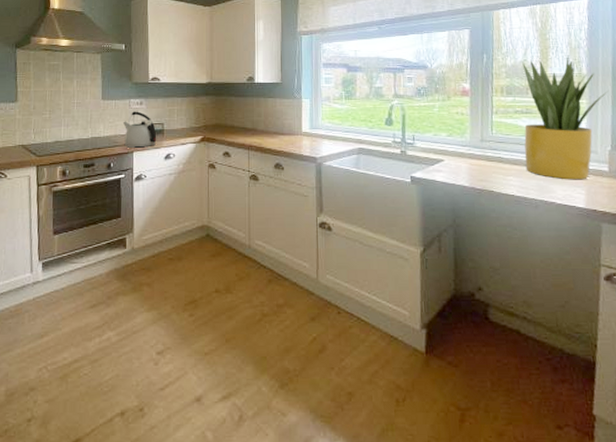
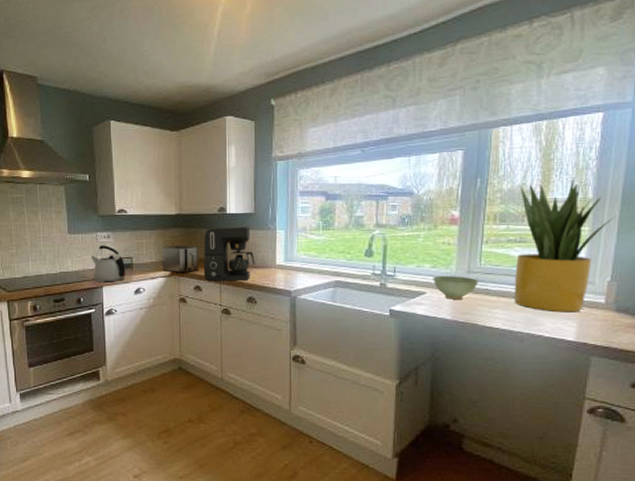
toaster: none [192,112,229,140] -> present [162,245,199,274]
coffee maker: none [232,95,282,148] -> present [203,226,255,282]
bowl: none [449,143,492,167] -> present [433,275,478,299]

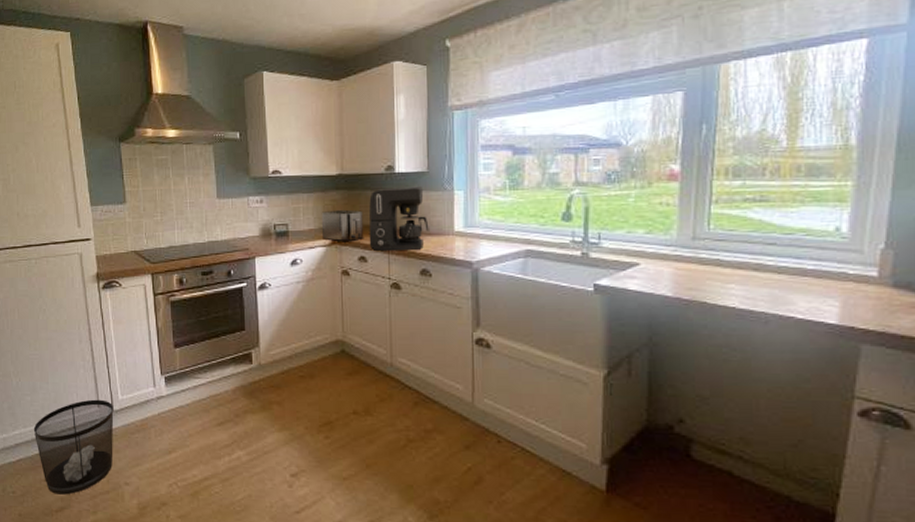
kettle: present [90,245,126,284] -> none [241,210,281,254]
bowl: present [433,275,478,299] -> none [648,242,707,272]
planter: present [514,178,615,313] -> none [753,120,888,289]

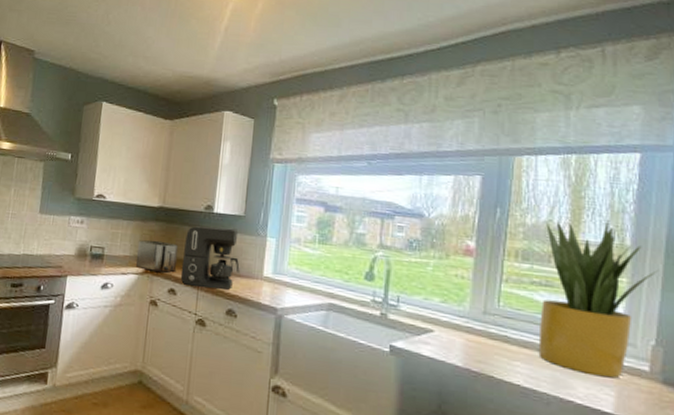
planter: none [753,120,888,289] -> present [538,220,658,378]

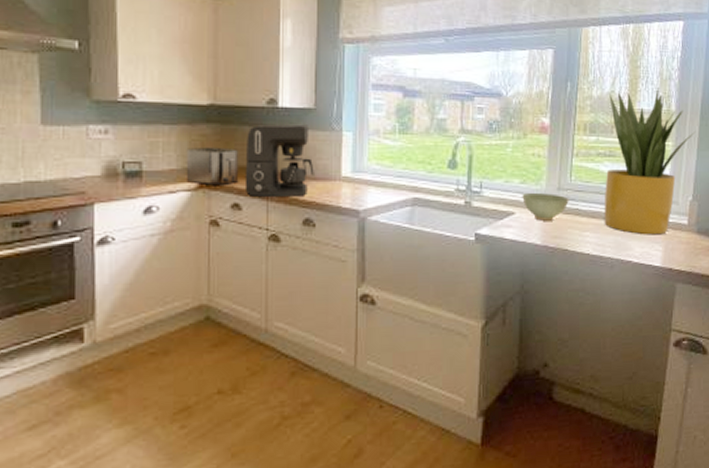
bowl: none [442,312,496,344] -> present [522,192,569,221]

